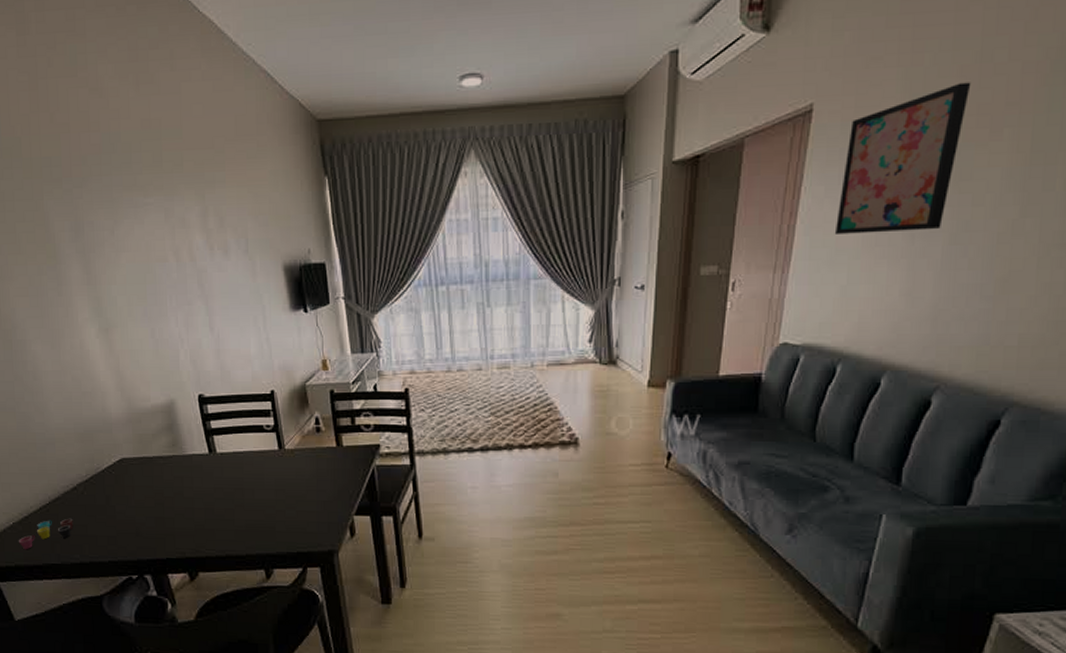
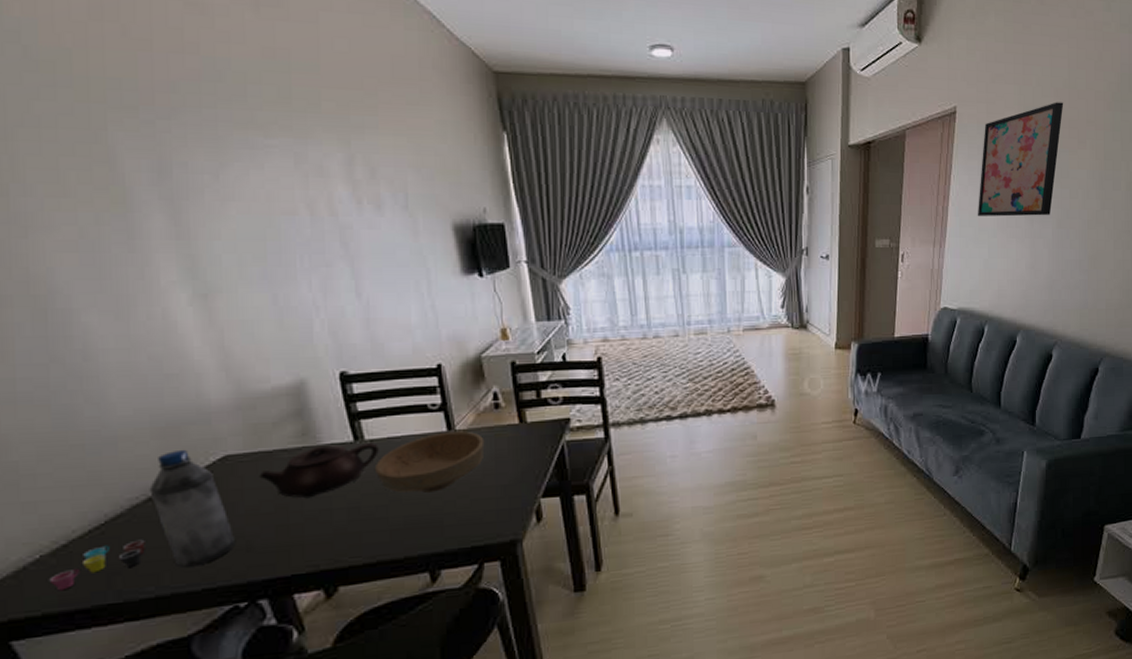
water bottle: none [75,451,129,543] -> present [149,449,234,568]
teapot: none [144,455,227,498] -> present [259,443,379,499]
bowl: none [223,450,308,502] -> present [374,431,485,493]

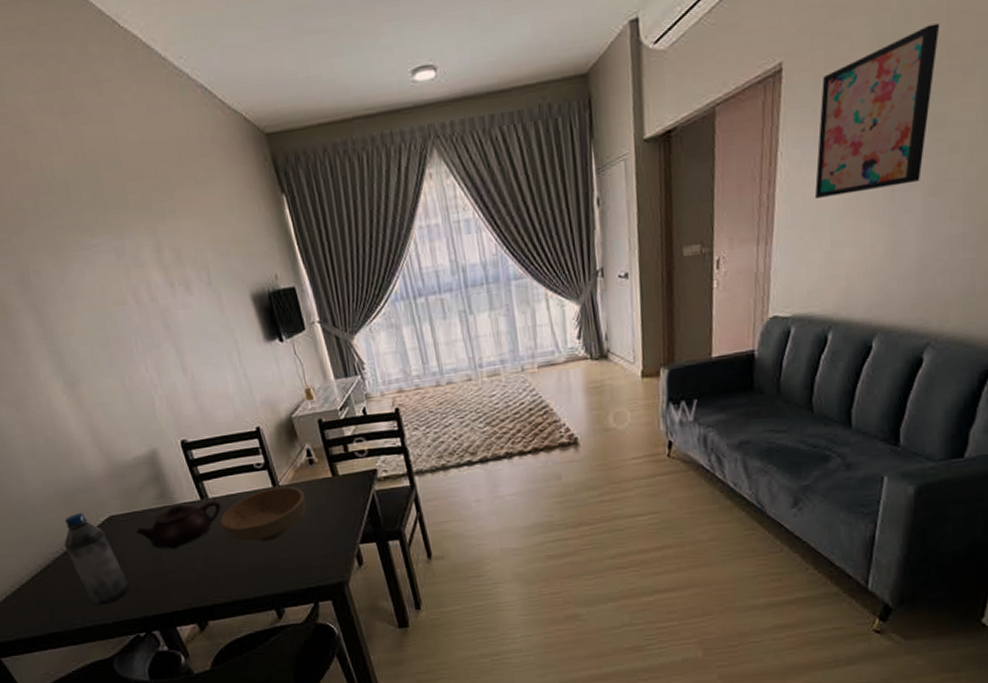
cup: present [48,539,145,591] -> none [14,584,71,623]

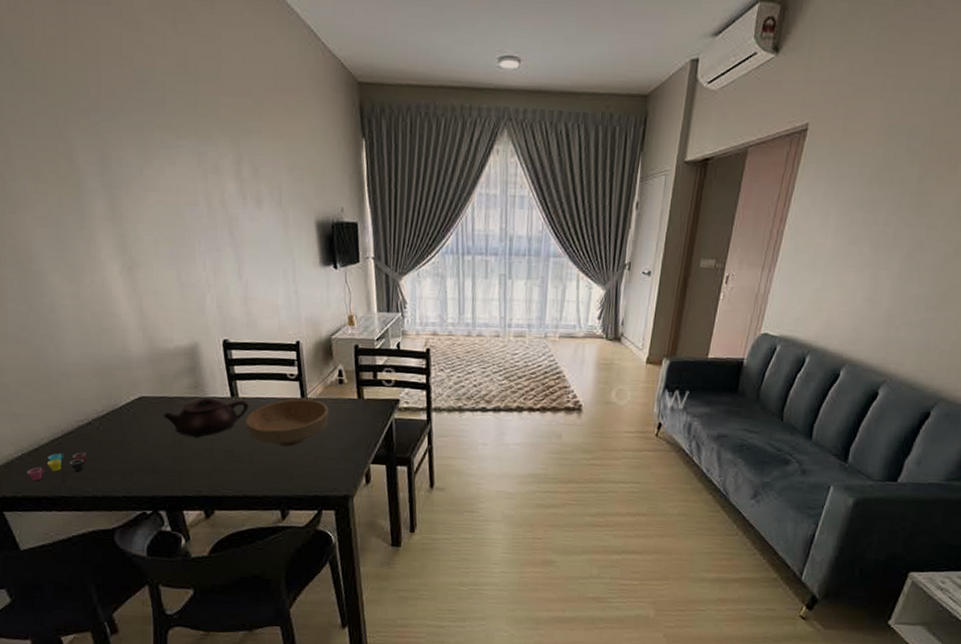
cup: none [14,584,71,623] -> present [26,452,87,481]
water bottle: present [64,512,129,605] -> none [90,388,145,478]
wall art: present [814,23,940,198] -> none [815,120,938,246]

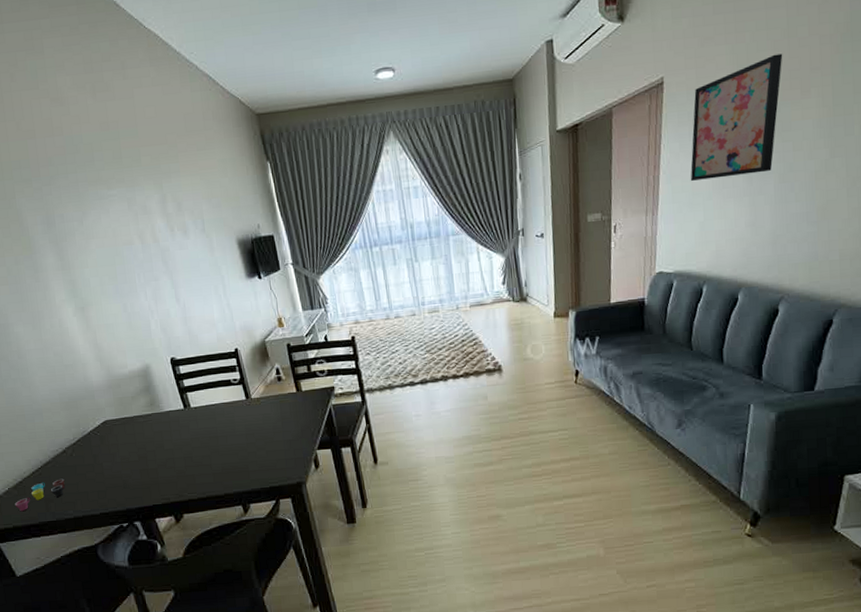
teapot: present [163,397,249,438] -> none [126,409,201,451]
bowl: present [244,398,329,447] -> none [199,399,273,446]
wall art: none [815,120,938,246] -> present [690,53,783,181]

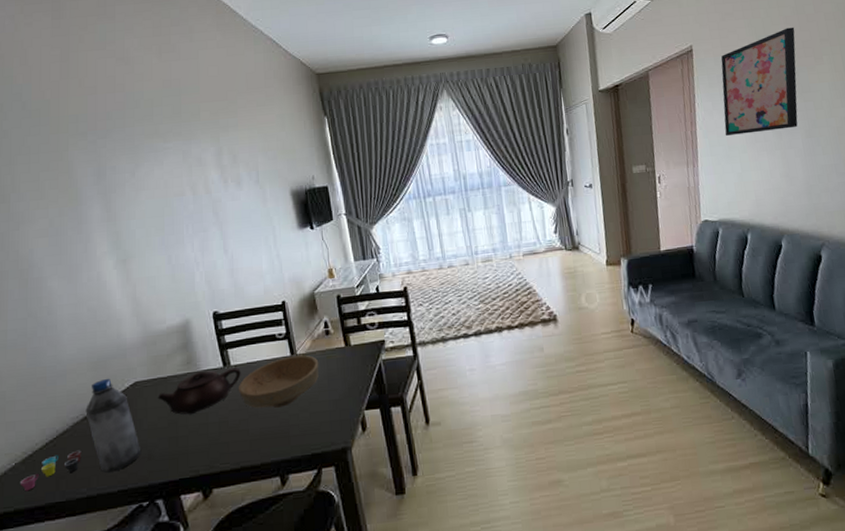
water bottle: none [63,416,117,498] -> present [85,378,140,473]
teapot: none [126,409,201,451] -> present [157,368,241,415]
bowl: none [199,399,273,446] -> present [238,355,319,408]

